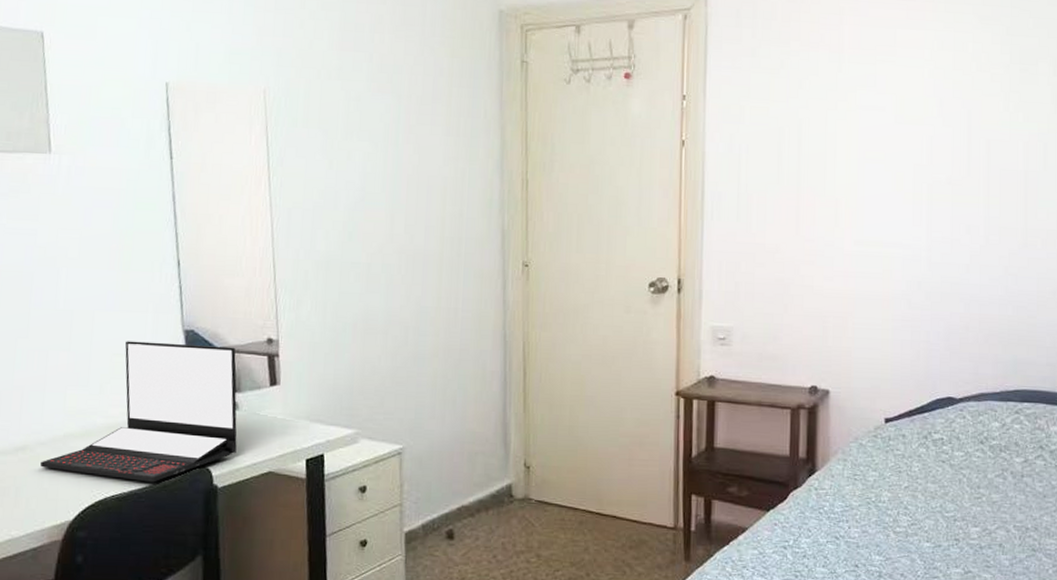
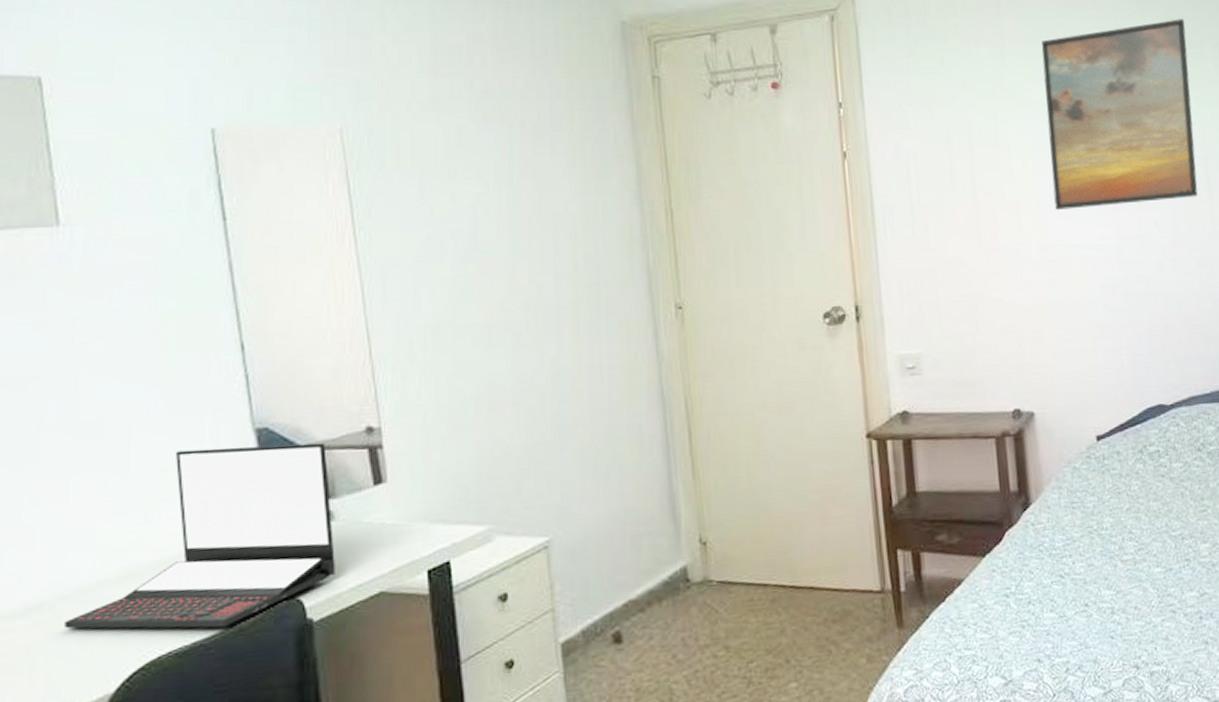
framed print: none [873,35,1023,209] -> present [1041,19,1198,210]

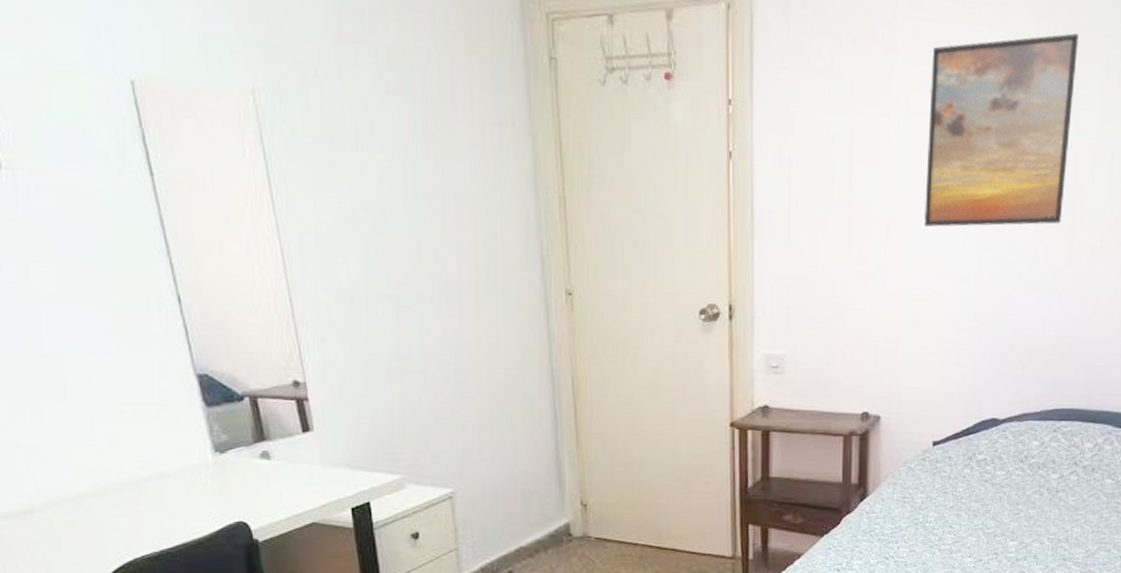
laptop: present [64,443,335,629] -> none [54,388,274,540]

